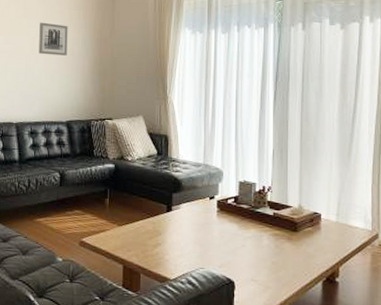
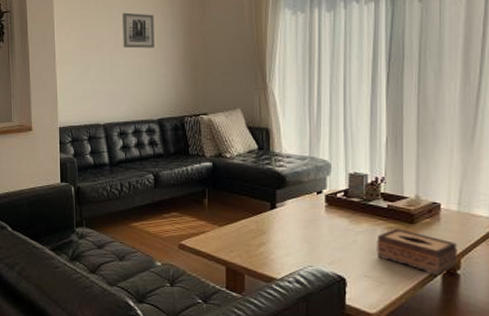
tissue box: none [263,235,336,283] -> present [376,229,457,276]

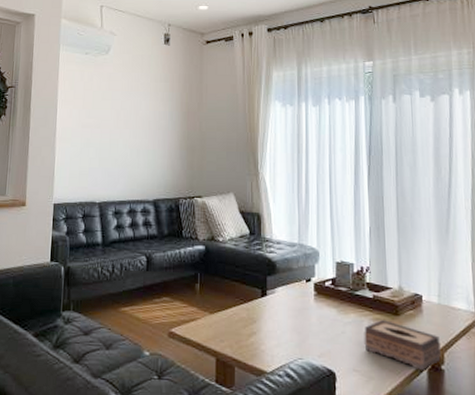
wall art: present [123,12,154,49] -> none [123,95,154,130]

